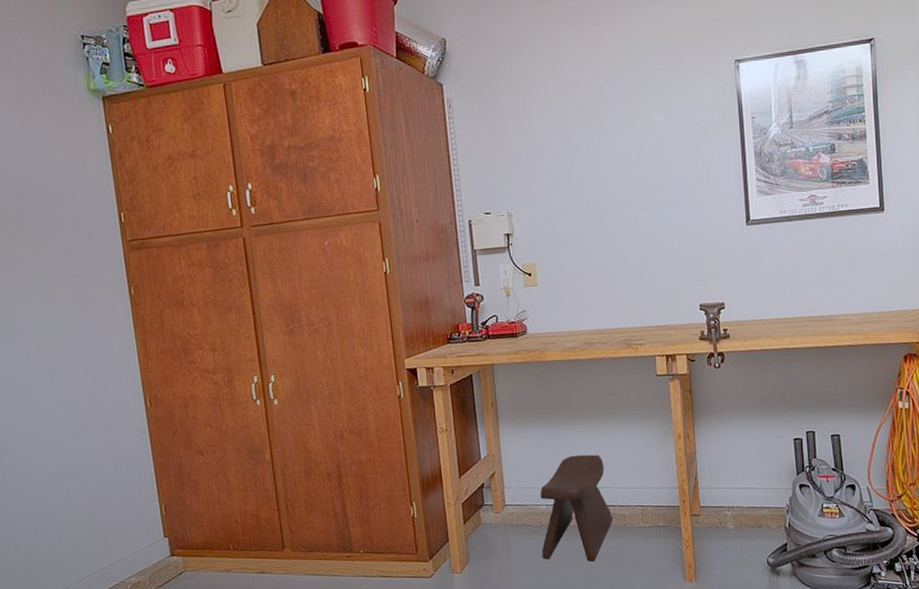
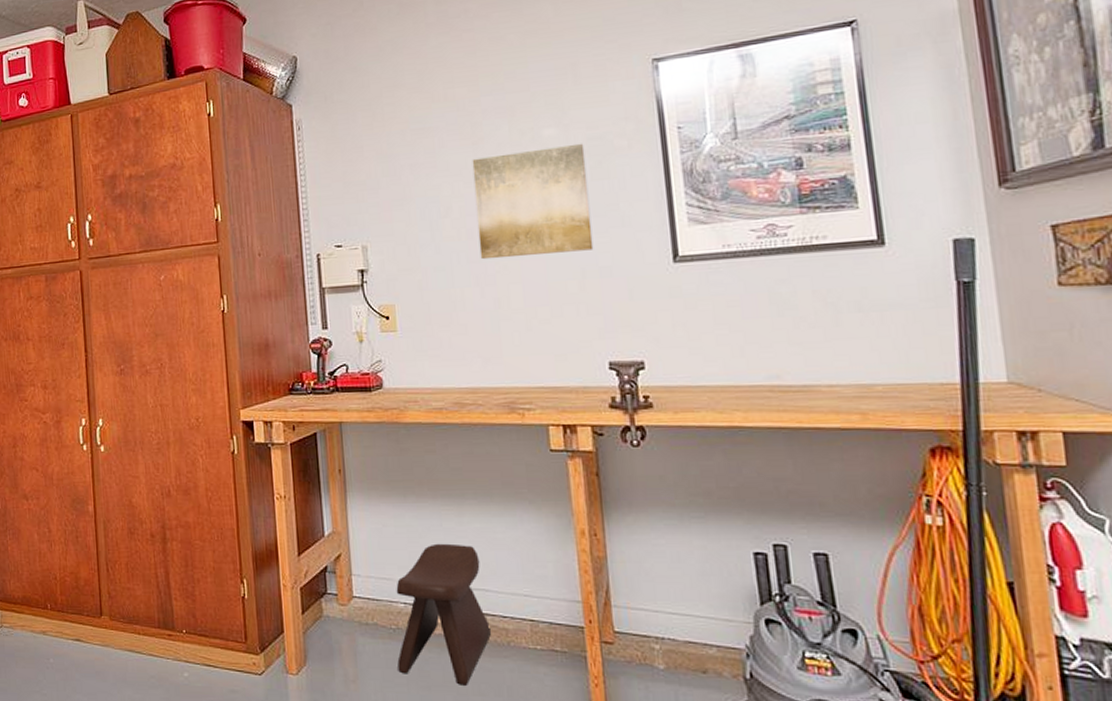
wall art: none [597,127,690,224] -> present [472,143,594,260]

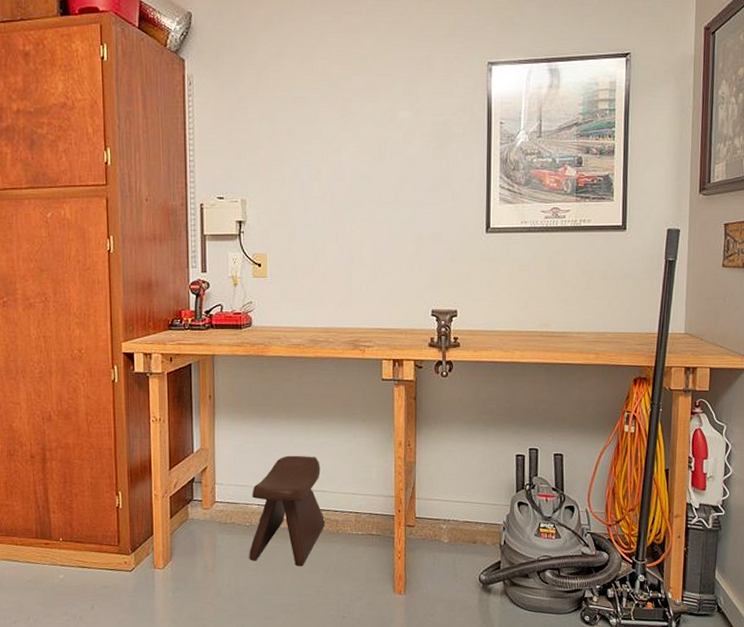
wall art: present [472,143,594,260] -> none [340,127,430,220]

